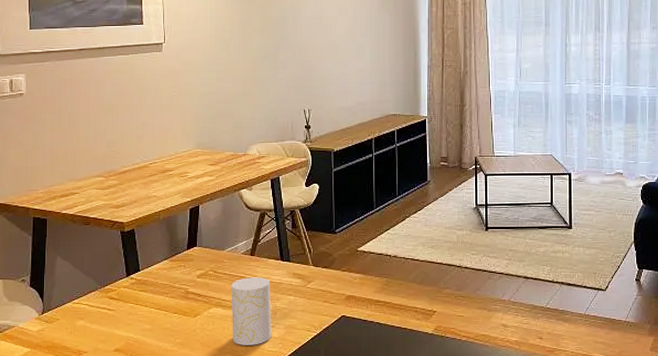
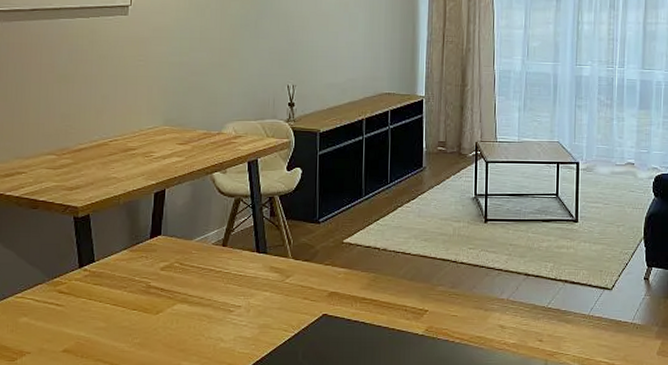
cup: present [231,277,272,345] -> none [198,270,244,347]

